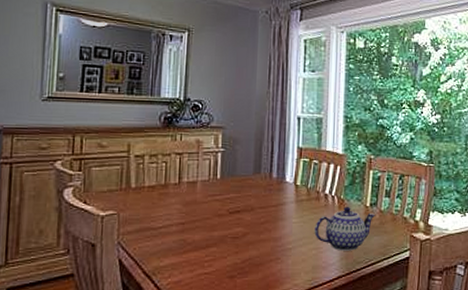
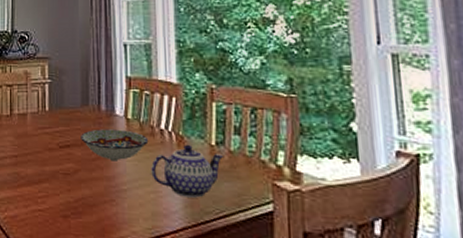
bowl: none [251,195,314,224] -> present [81,129,149,161]

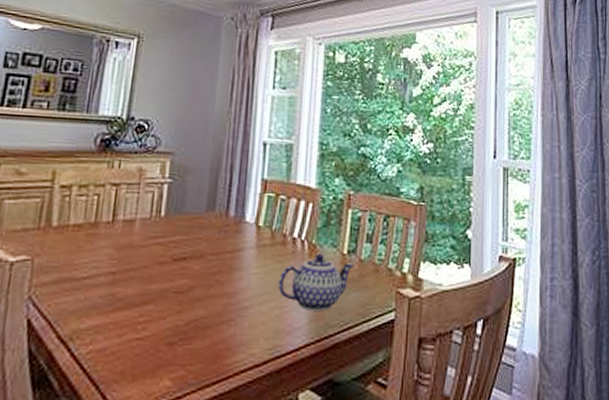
bowl: present [81,129,149,161] -> none [201,238,279,275]

